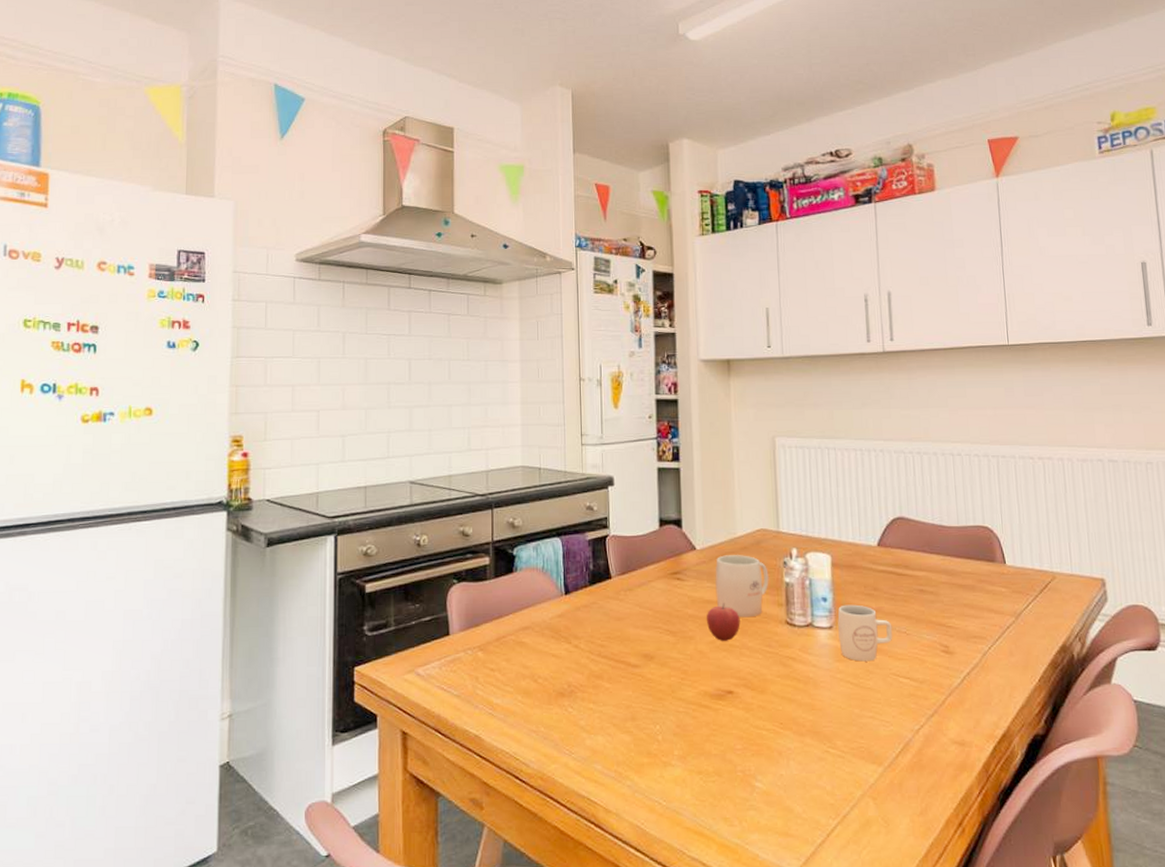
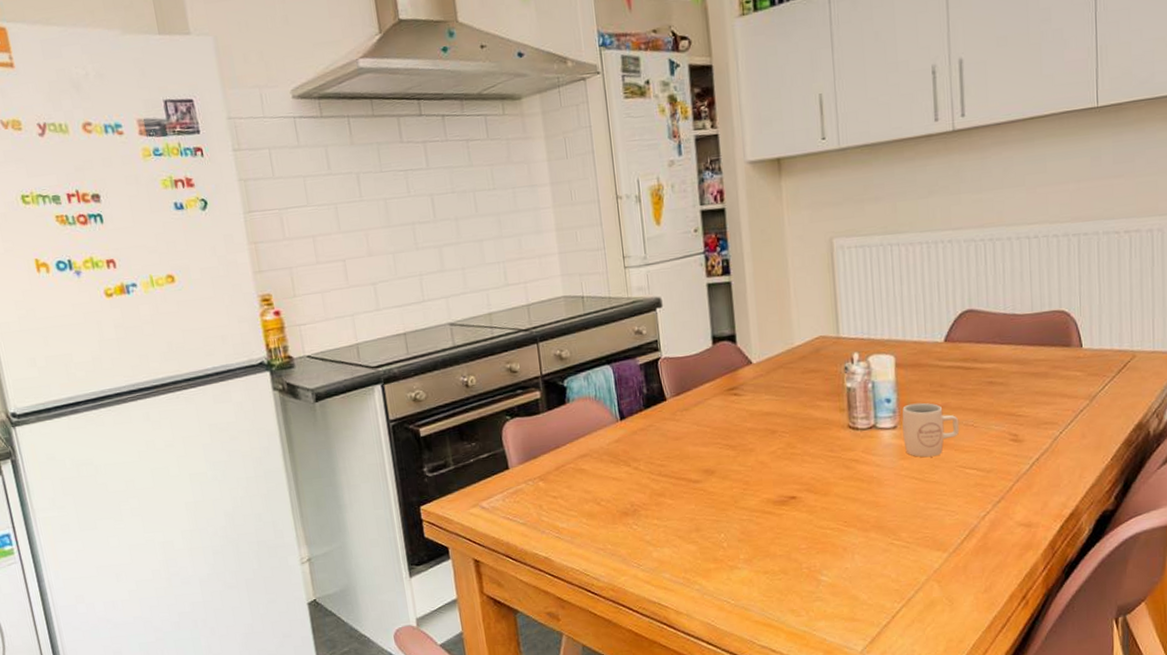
fruit: present [706,603,741,641] -> none [765,413,801,451]
mug: present [715,555,769,618] -> none [773,364,830,427]

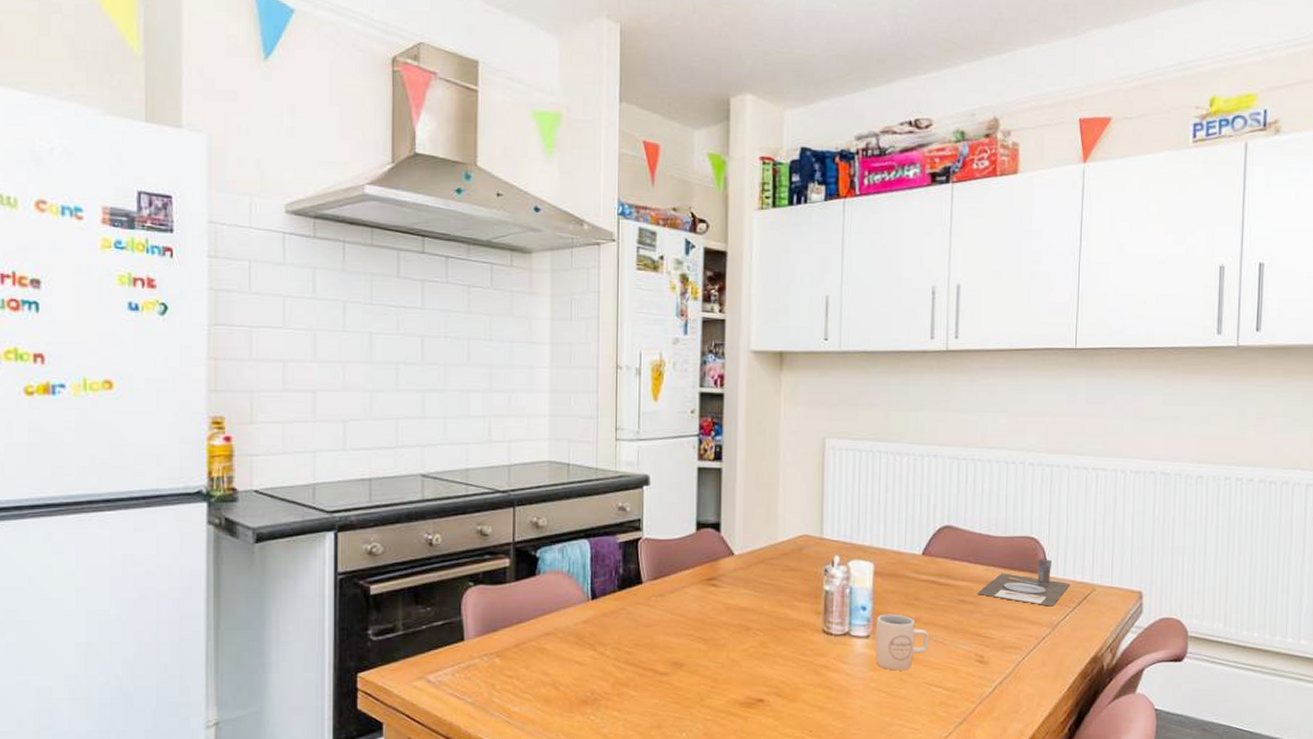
place setting: none [1005,331,1107,379] -> present [976,559,1070,607]

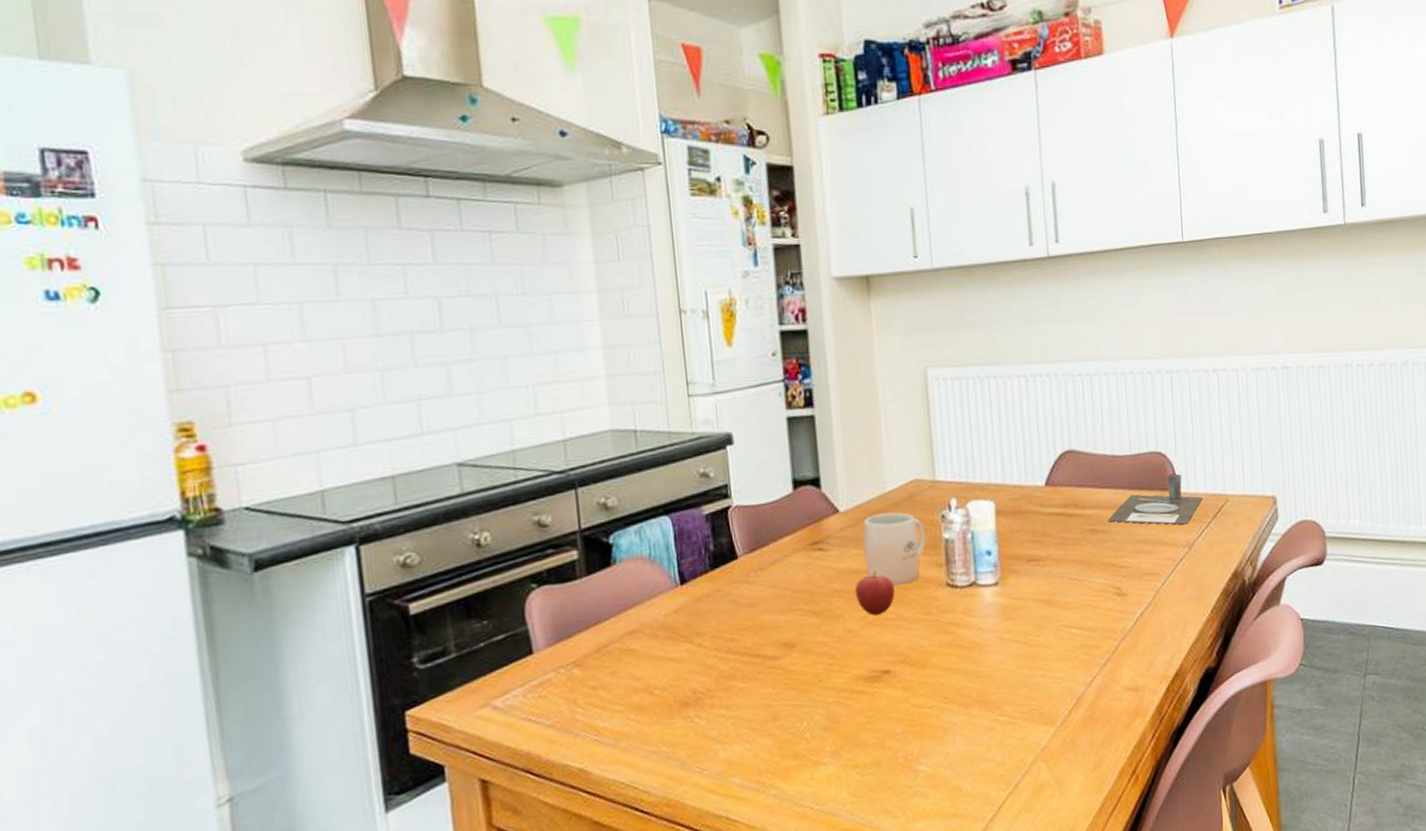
fruit: none [740,610,776,649] -> present [854,571,895,616]
mug: none [752,561,808,626] -> present [863,512,926,586]
mug: present [875,614,930,671] -> none [1003,554,1064,618]

